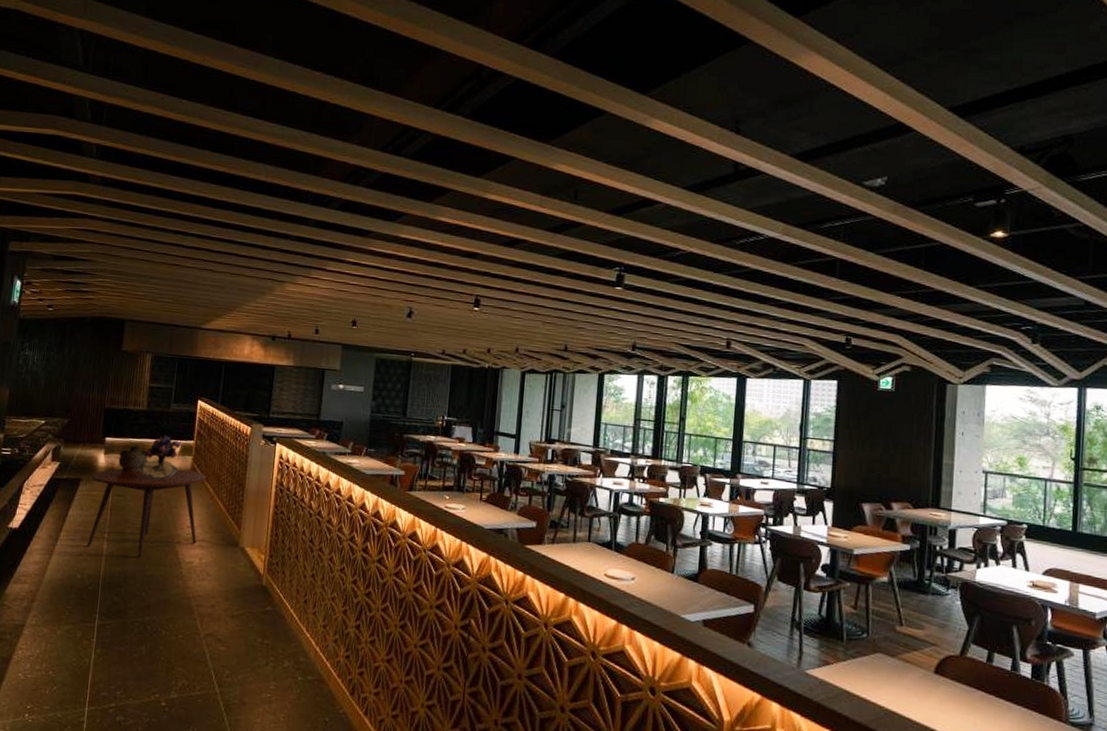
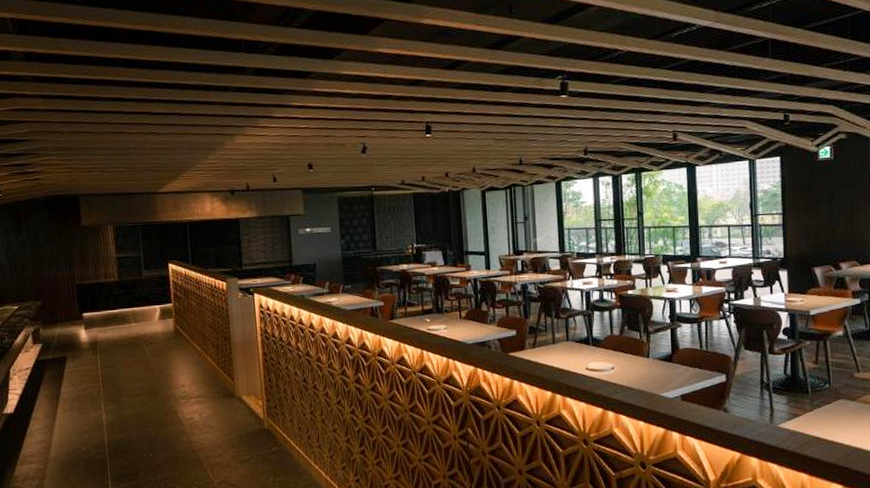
dining table: present [86,468,206,557] -> none [76,332,193,422]
ceramic jug: present [118,446,148,473] -> none [99,317,129,344]
bouquet: present [139,434,181,481] -> none [122,301,161,347]

